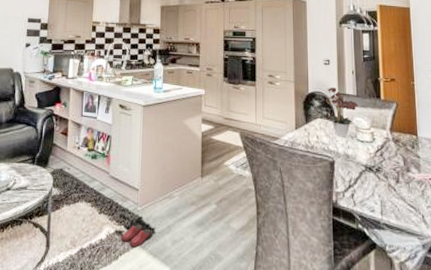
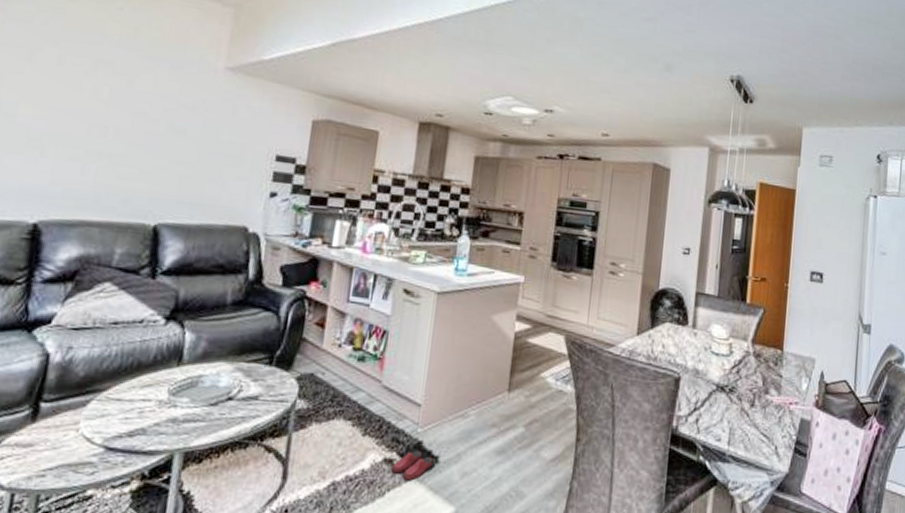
flower arrangement: present [326,87,358,137] -> none [678,284,718,348]

